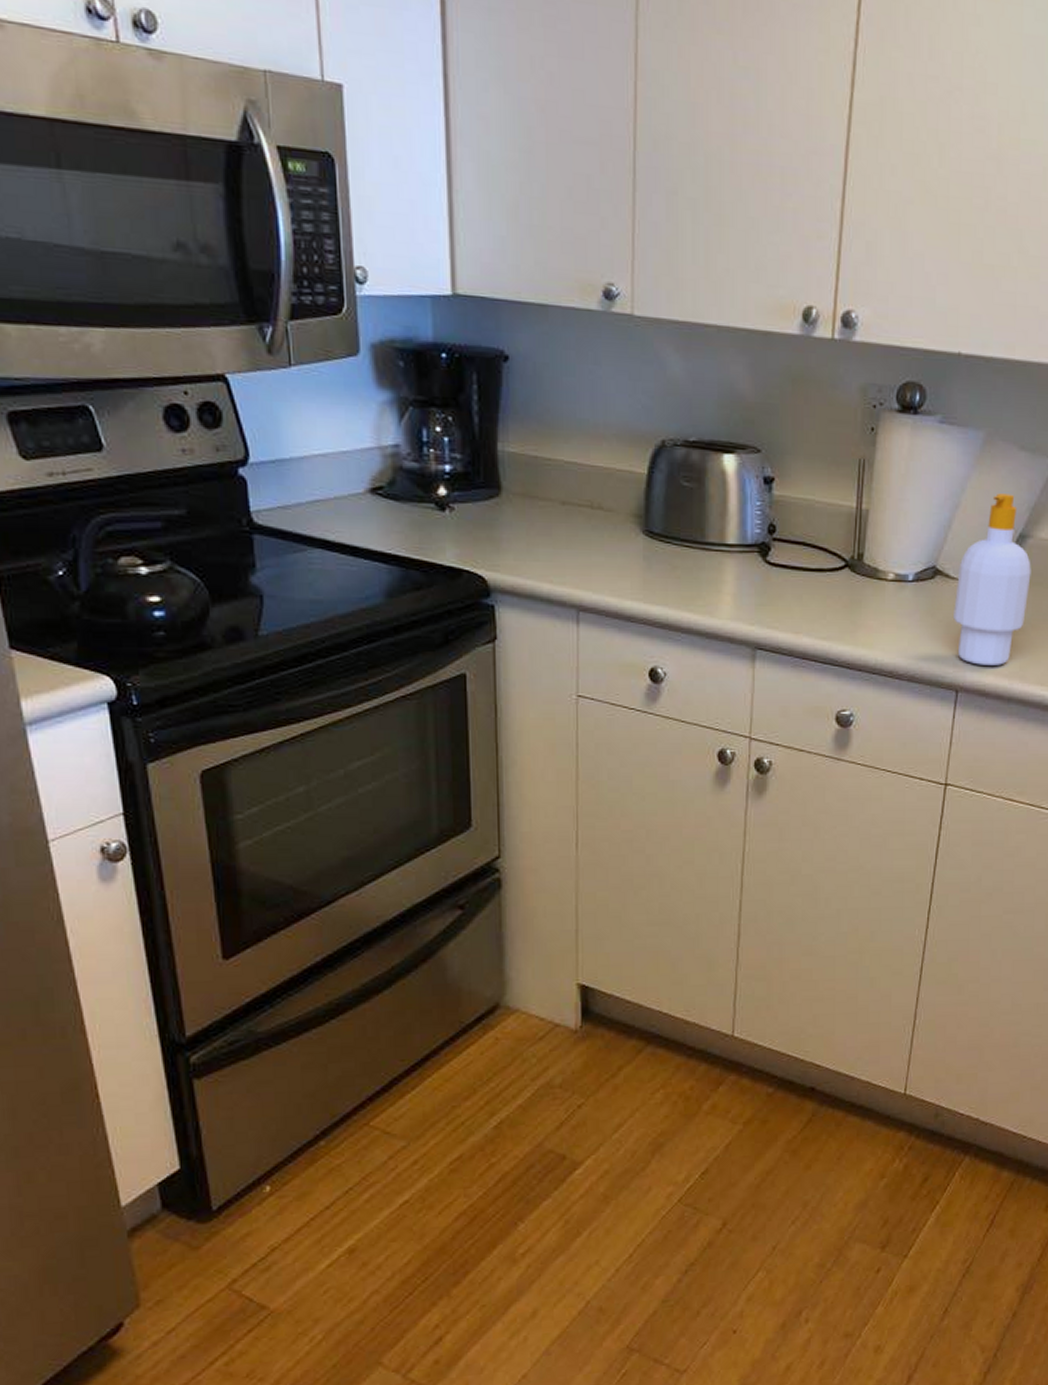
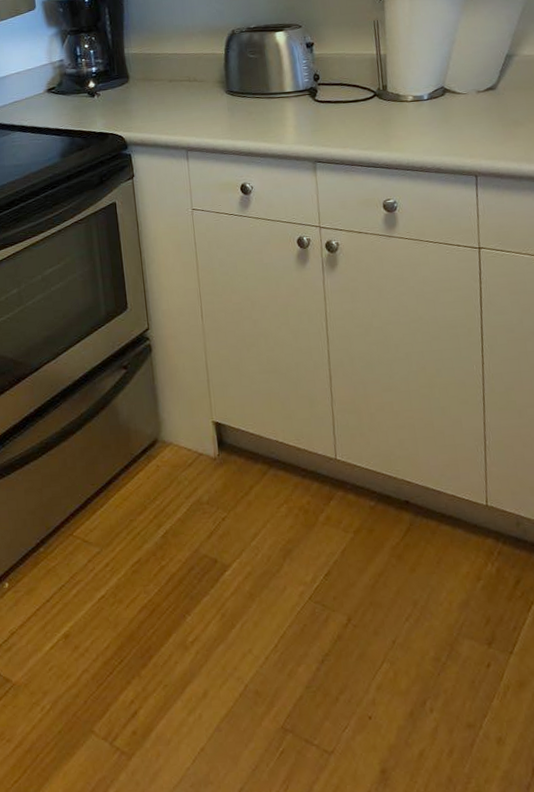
soap bottle: present [953,493,1031,665] -> none [462,27,522,155]

